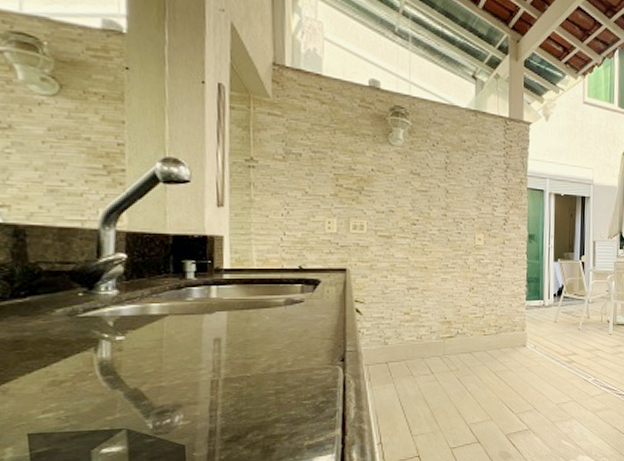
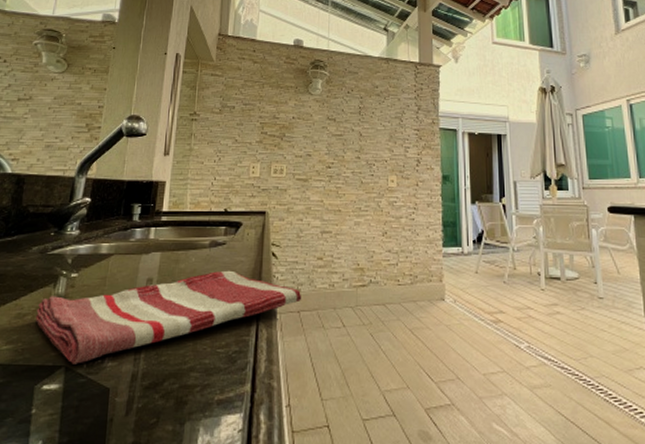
dish towel: none [77,327,390,427] -> present [35,270,302,364]

